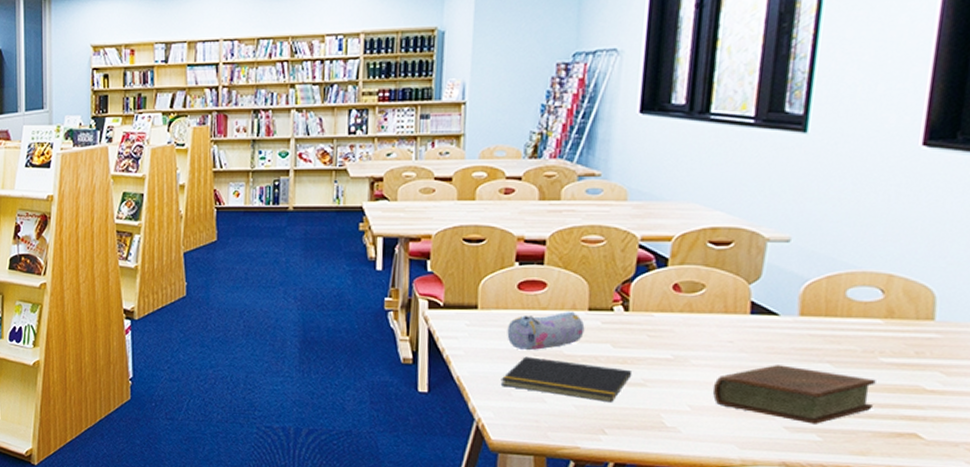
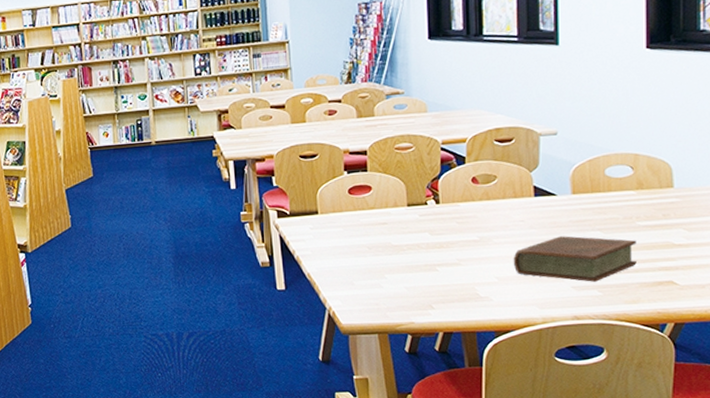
notepad: present [501,356,633,402] -> none [344,250,449,282]
pencil case: present [507,311,585,351] -> none [344,208,406,246]

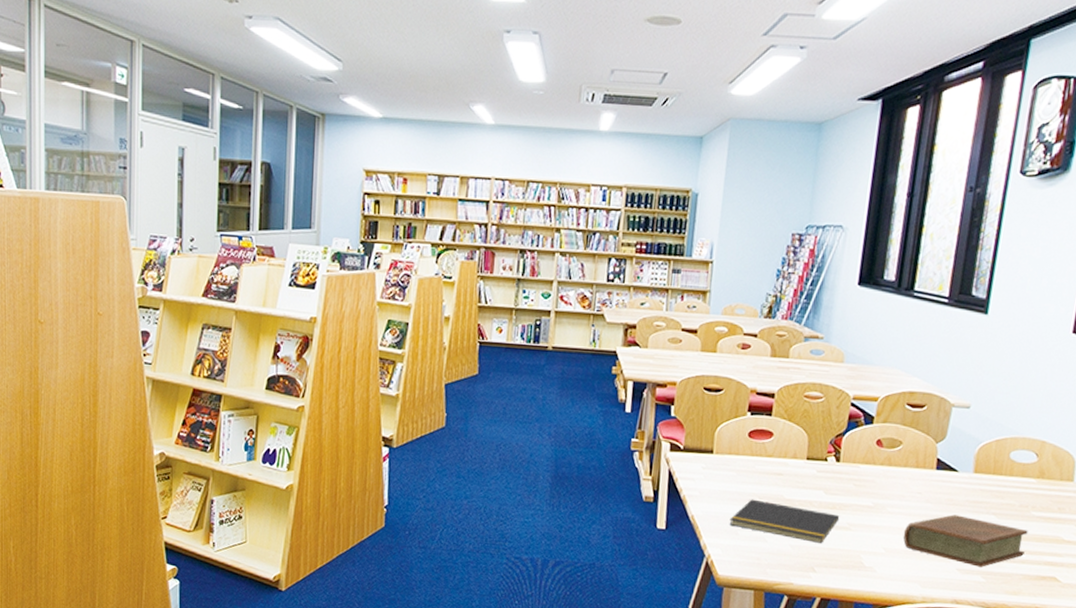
notepad: none [344,250,449,282] -> present [729,499,840,543]

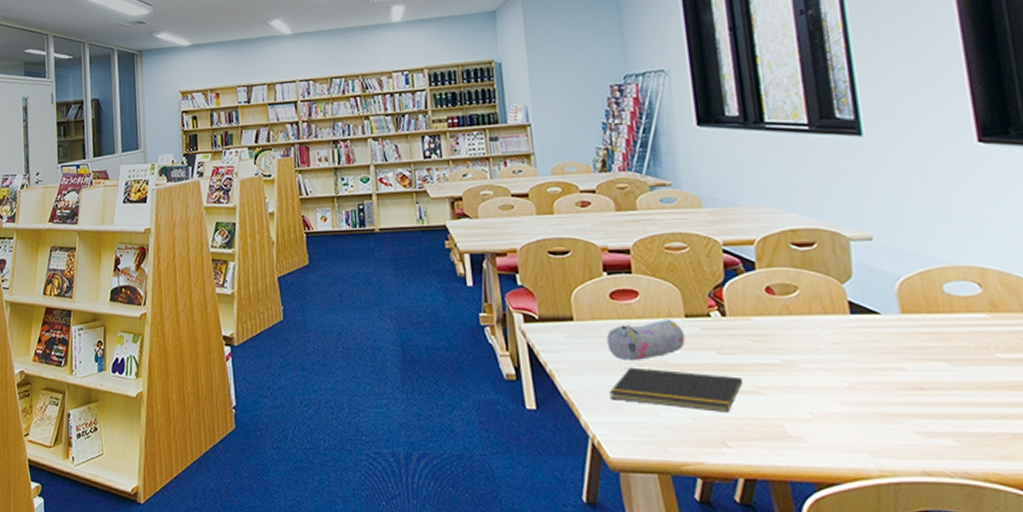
pencil case: none [737,459,803,494] -> present [606,319,686,361]
book: present [903,514,1028,567] -> none [829,365,1004,428]

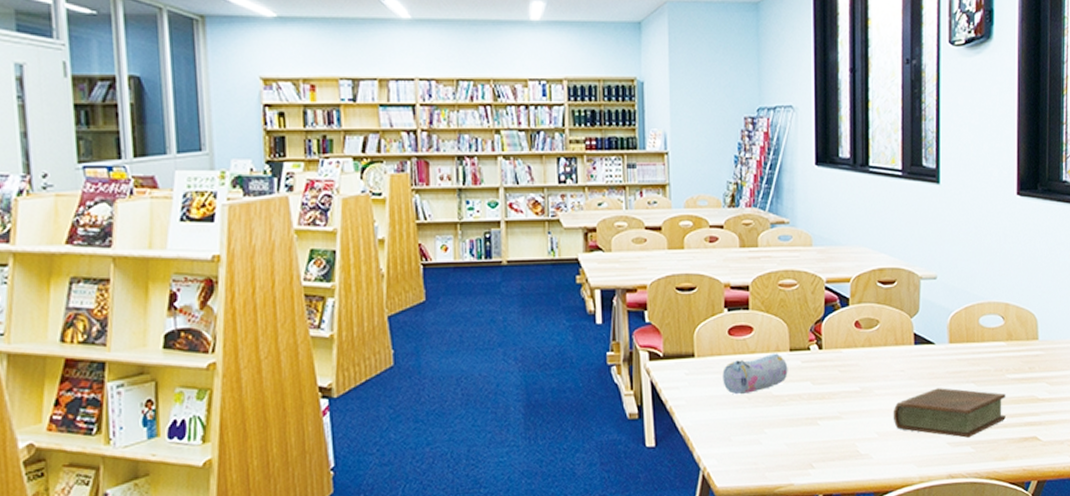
notepad: present [609,367,744,412] -> none [721,400,830,438]
book: none [829,365,1004,428] -> present [893,388,1006,438]

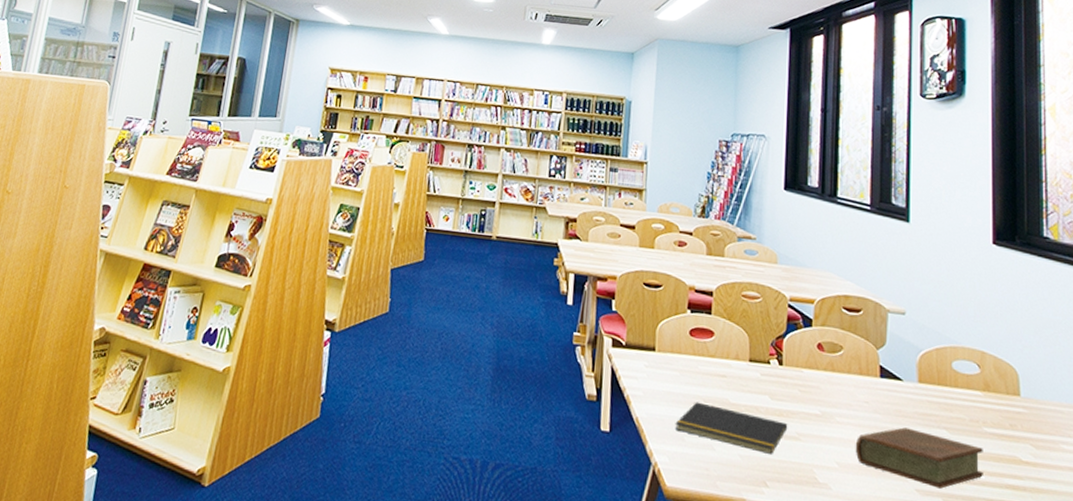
notepad: none [721,400,830,438] -> present [675,402,788,454]
pencil case: present [722,353,788,395] -> none [680,360,747,397]

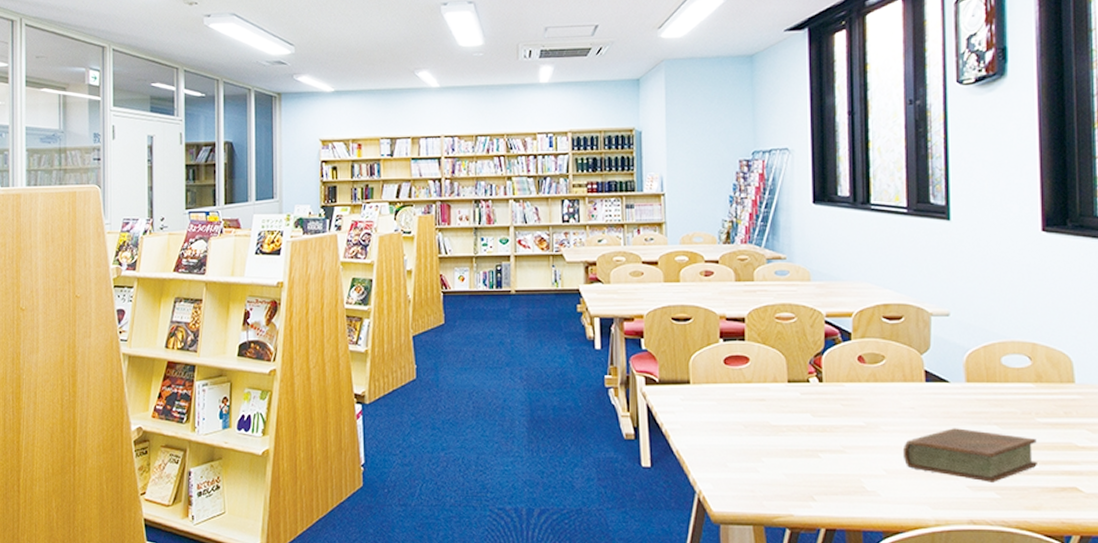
notepad: present [675,402,788,454] -> none [716,428,832,469]

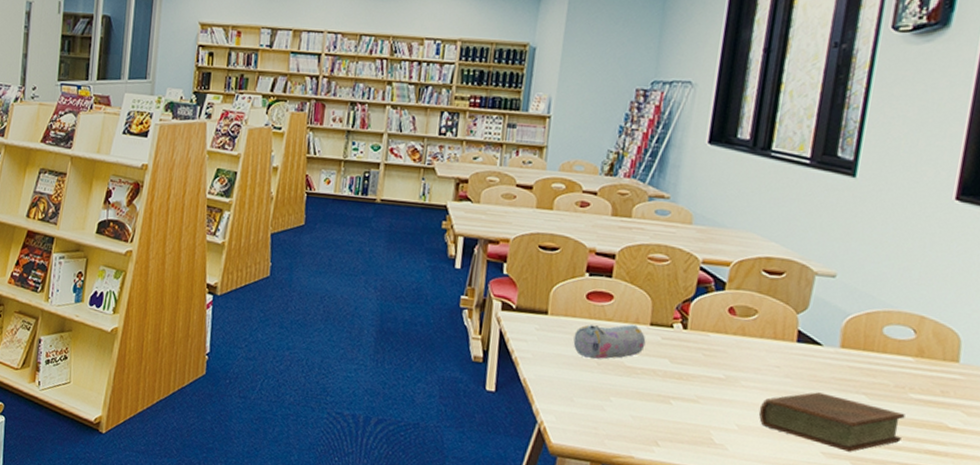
pencil case: none [718,384,786,423] -> present [573,324,646,360]

